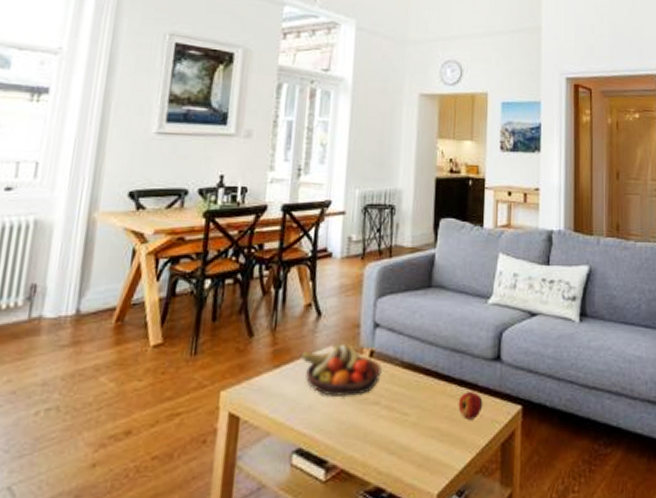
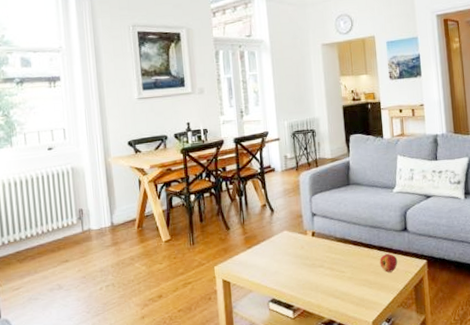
fruit bowl: present [301,343,382,396] -> none [264,229,322,264]

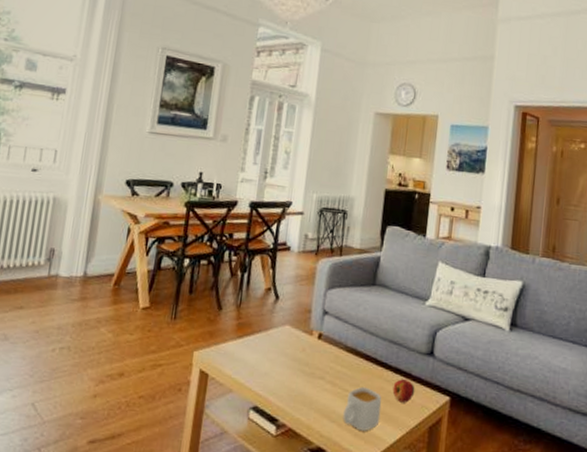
mug: none [344,266,374,300] -> present [343,386,382,431]

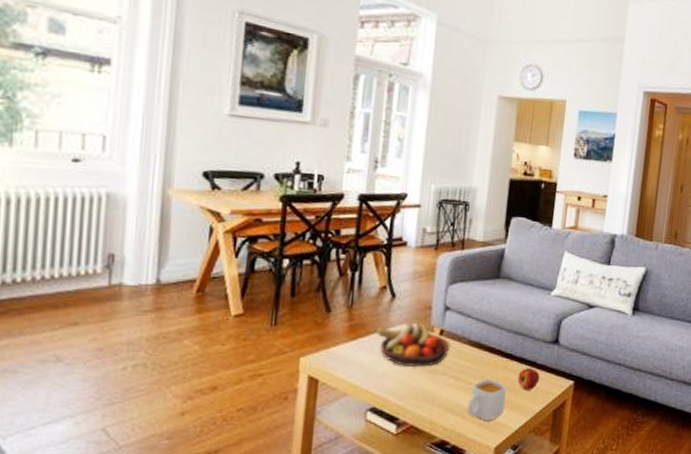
fruit bowl: none [260,324,328,370] -> present [376,322,451,367]

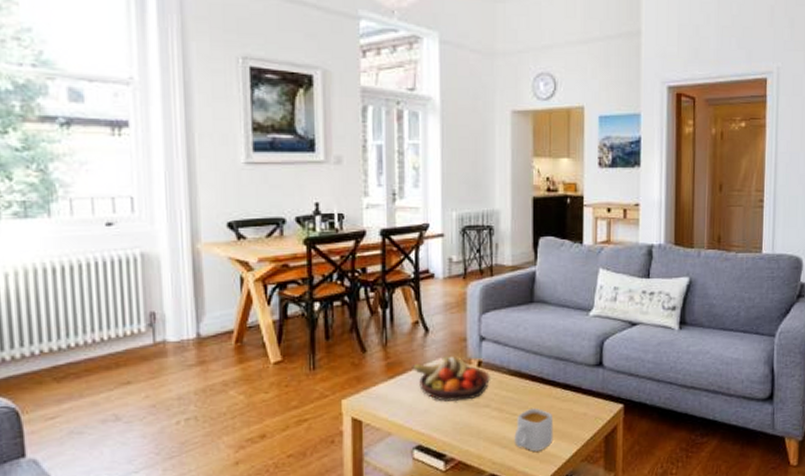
apple: present [517,368,540,390] -> none [563,394,587,418]

